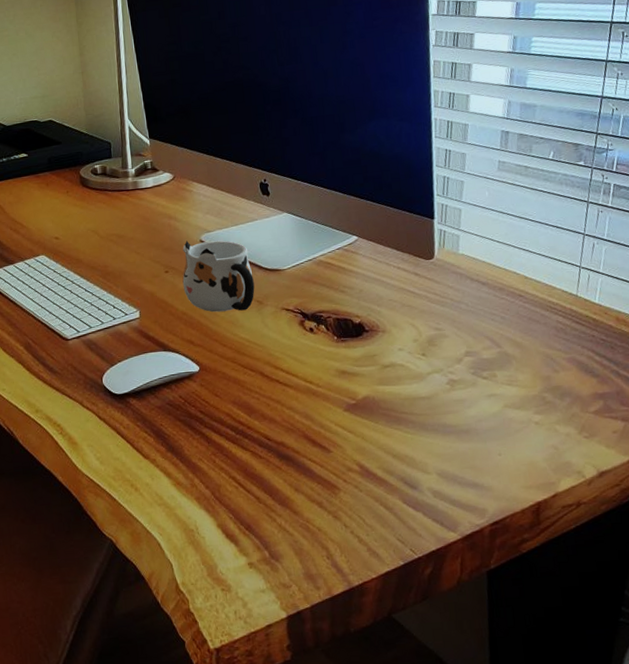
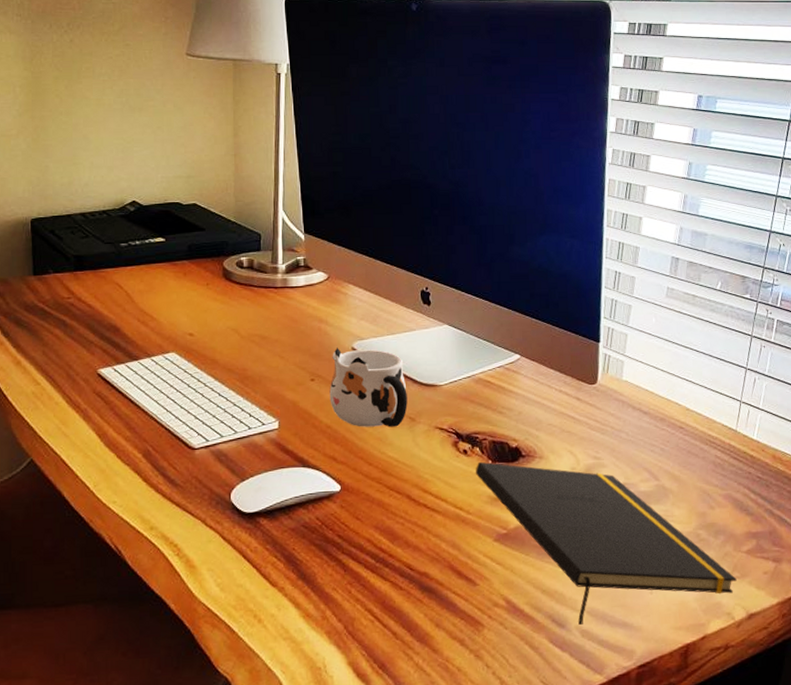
notepad: none [322,338,586,486] -> present [475,461,737,625]

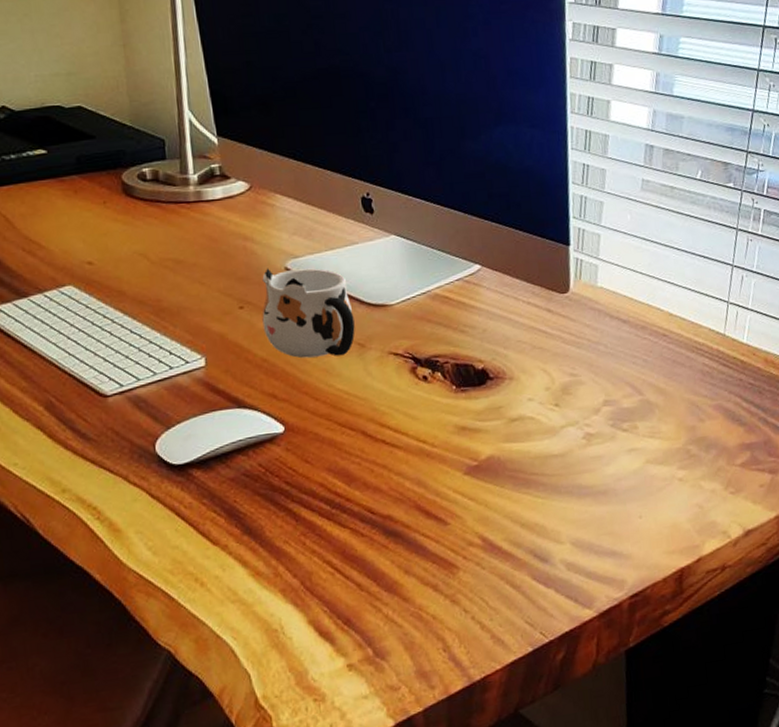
notepad: present [475,461,737,625] -> none [437,387,731,558]

